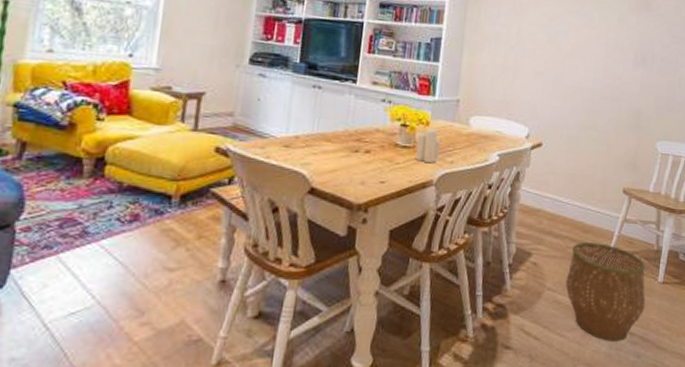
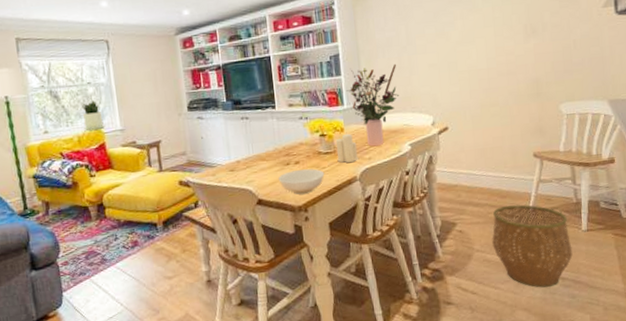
planter: none [105,25,136,63] -> present [81,100,105,131]
bowl: none [341,160,397,190] -> present [278,169,325,194]
bouquet: none [440,56,501,150] -> present [345,63,400,147]

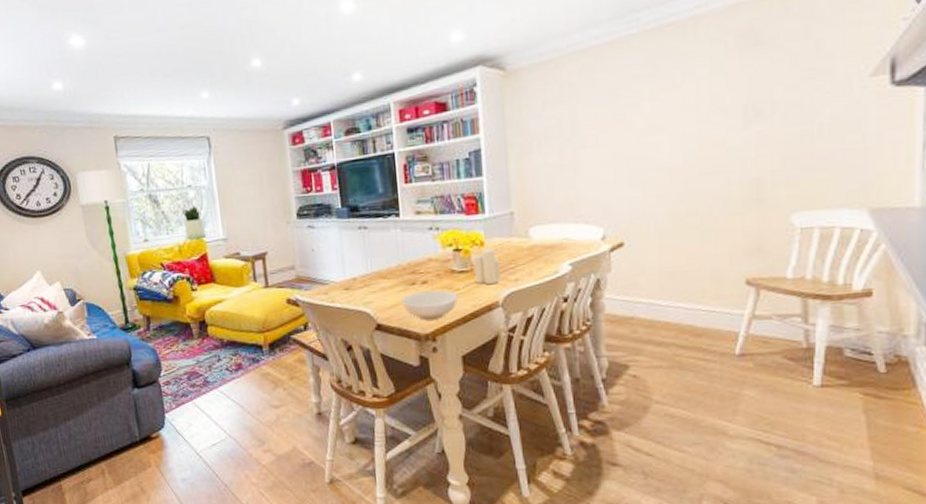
bouquet: present [345,63,400,147] -> none [488,160,559,266]
basket: present [492,204,573,288] -> none [678,346,796,456]

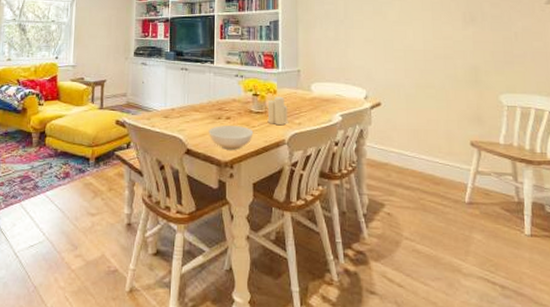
planter: present [181,206,207,240] -> none [41,37,60,64]

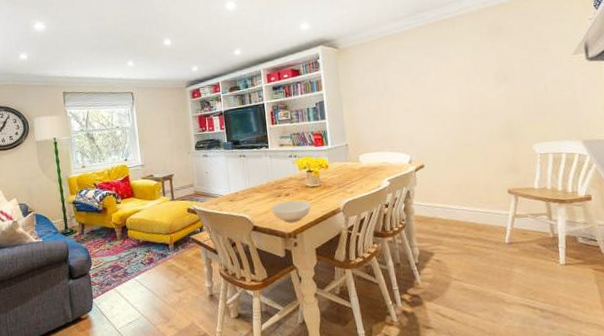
candle: present [267,95,289,126] -> none [321,169,343,196]

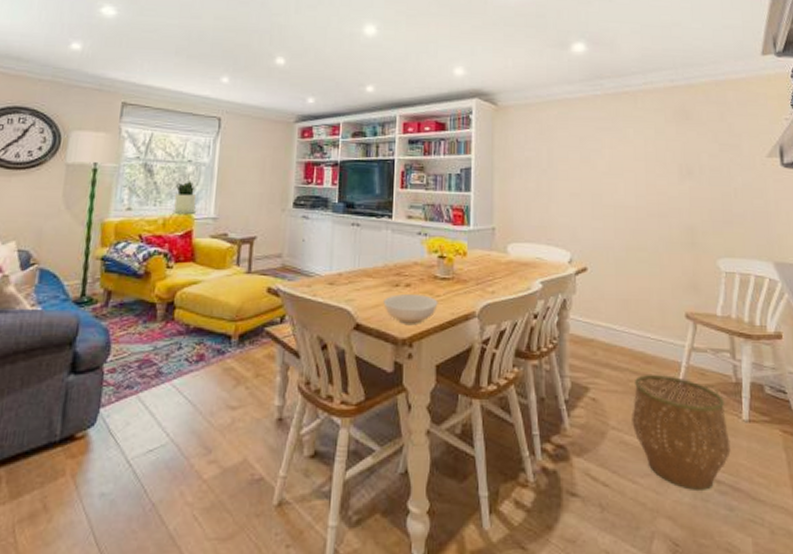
planter: none [111,141,129,166] -> present [172,181,197,215]
basket: none [469,237,551,318] -> present [632,375,731,490]

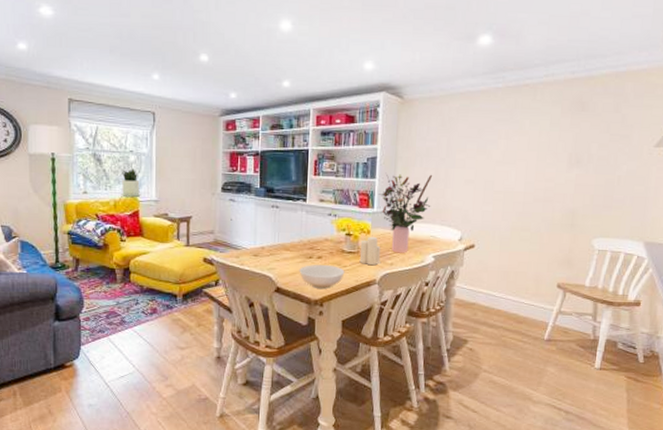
candle: none [455,257,481,295] -> present [359,235,382,266]
bouquet: none [474,185,534,279] -> present [378,172,433,253]
basket: present [632,375,731,490] -> none [501,332,582,418]

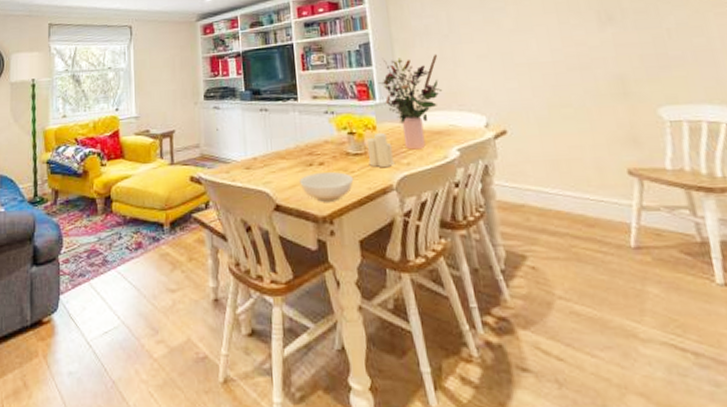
planter: present [121,169,141,198] -> none [100,86,121,117]

